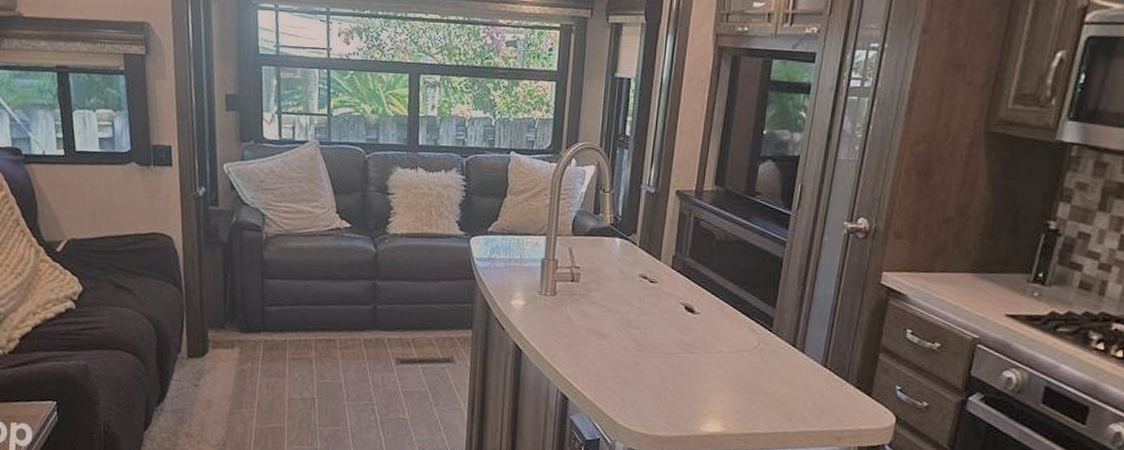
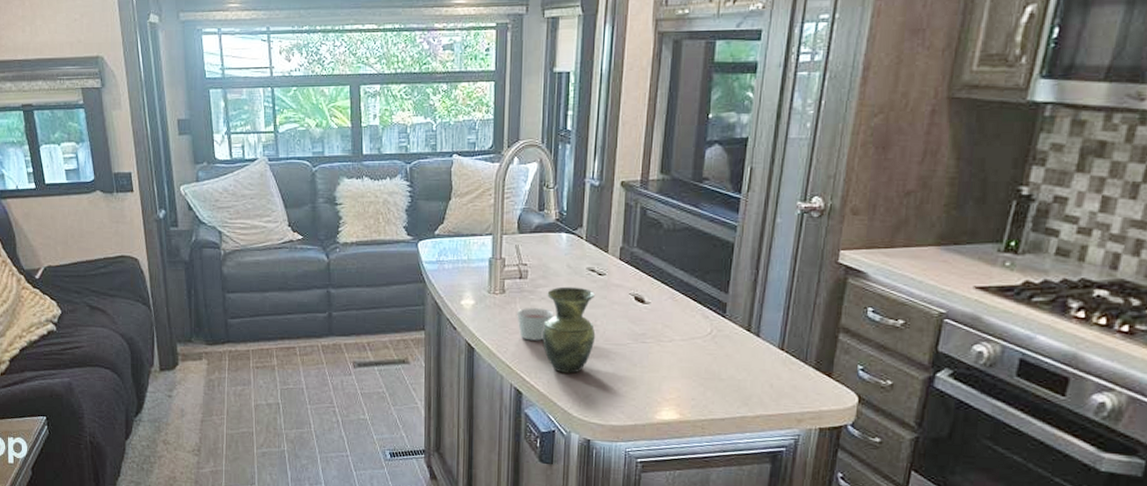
candle: none [567,311,605,346] -> present [517,308,554,341]
vase: none [591,292,646,381] -> present [543,286,596,374]

